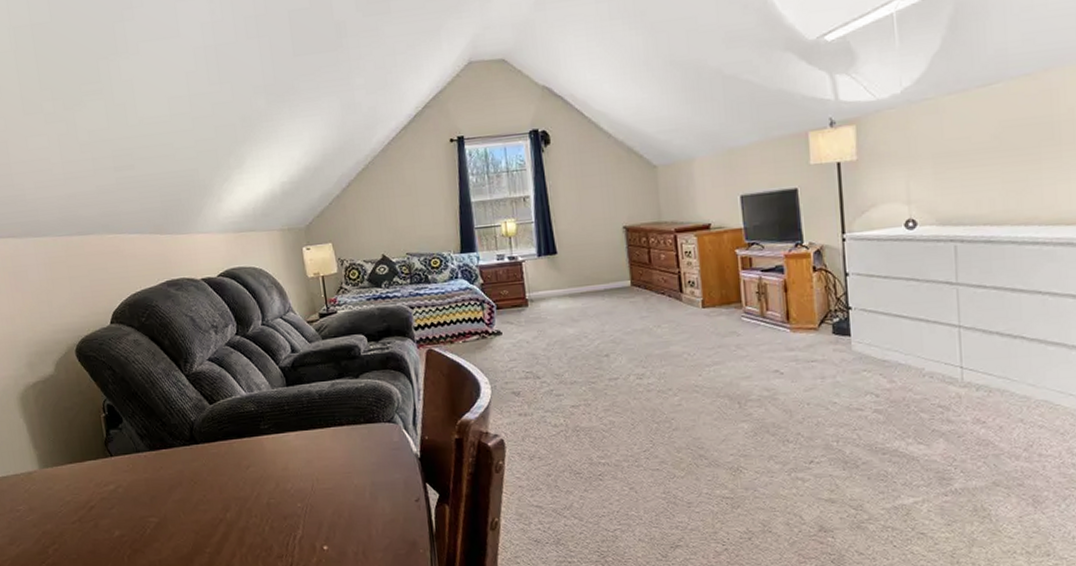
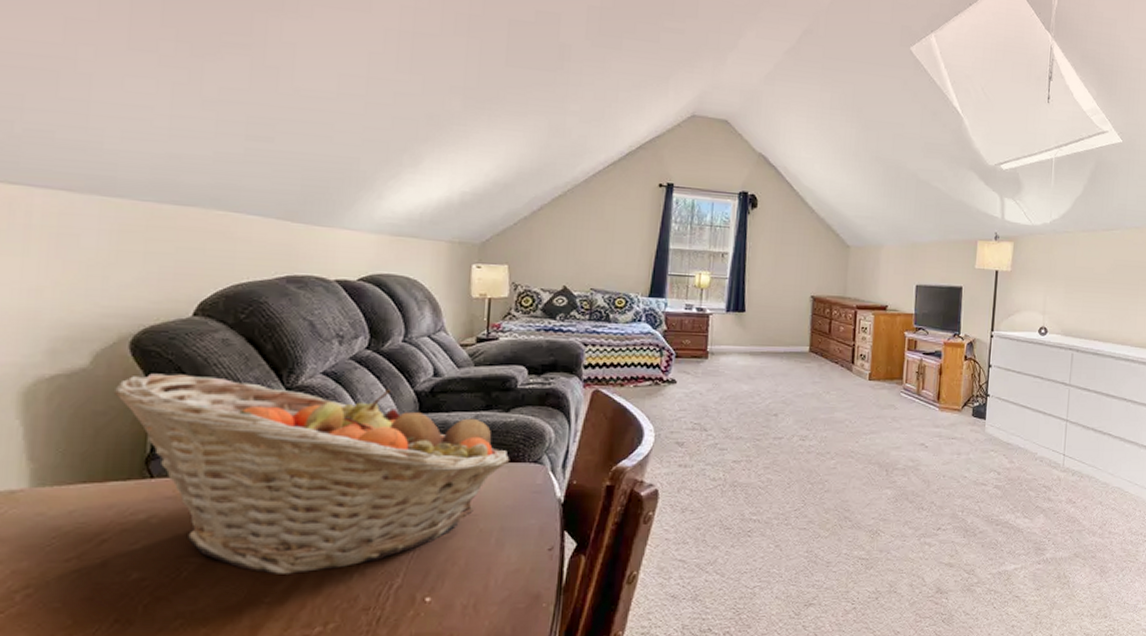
fruit basket: none [73,367,368,530] -> present [113,373,510,574]

